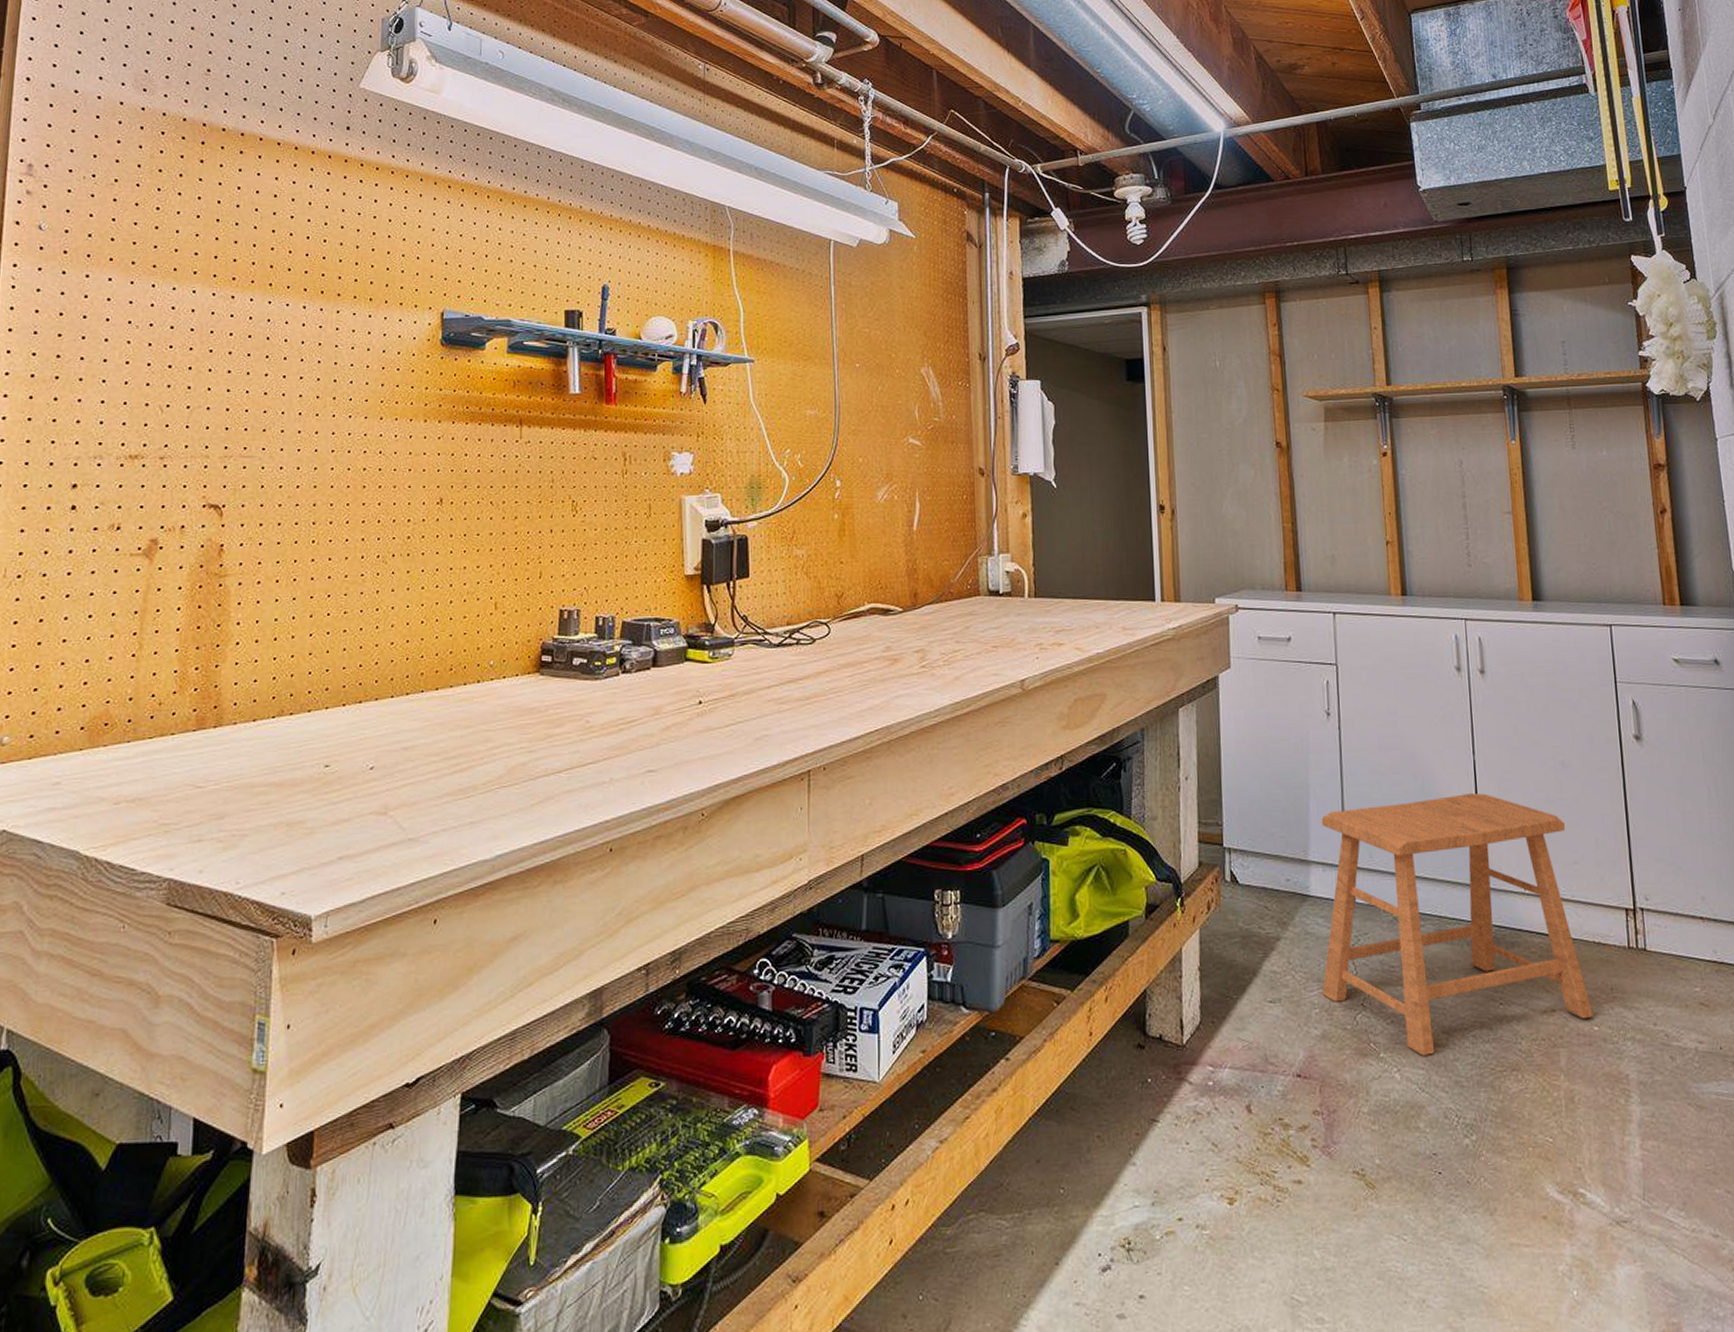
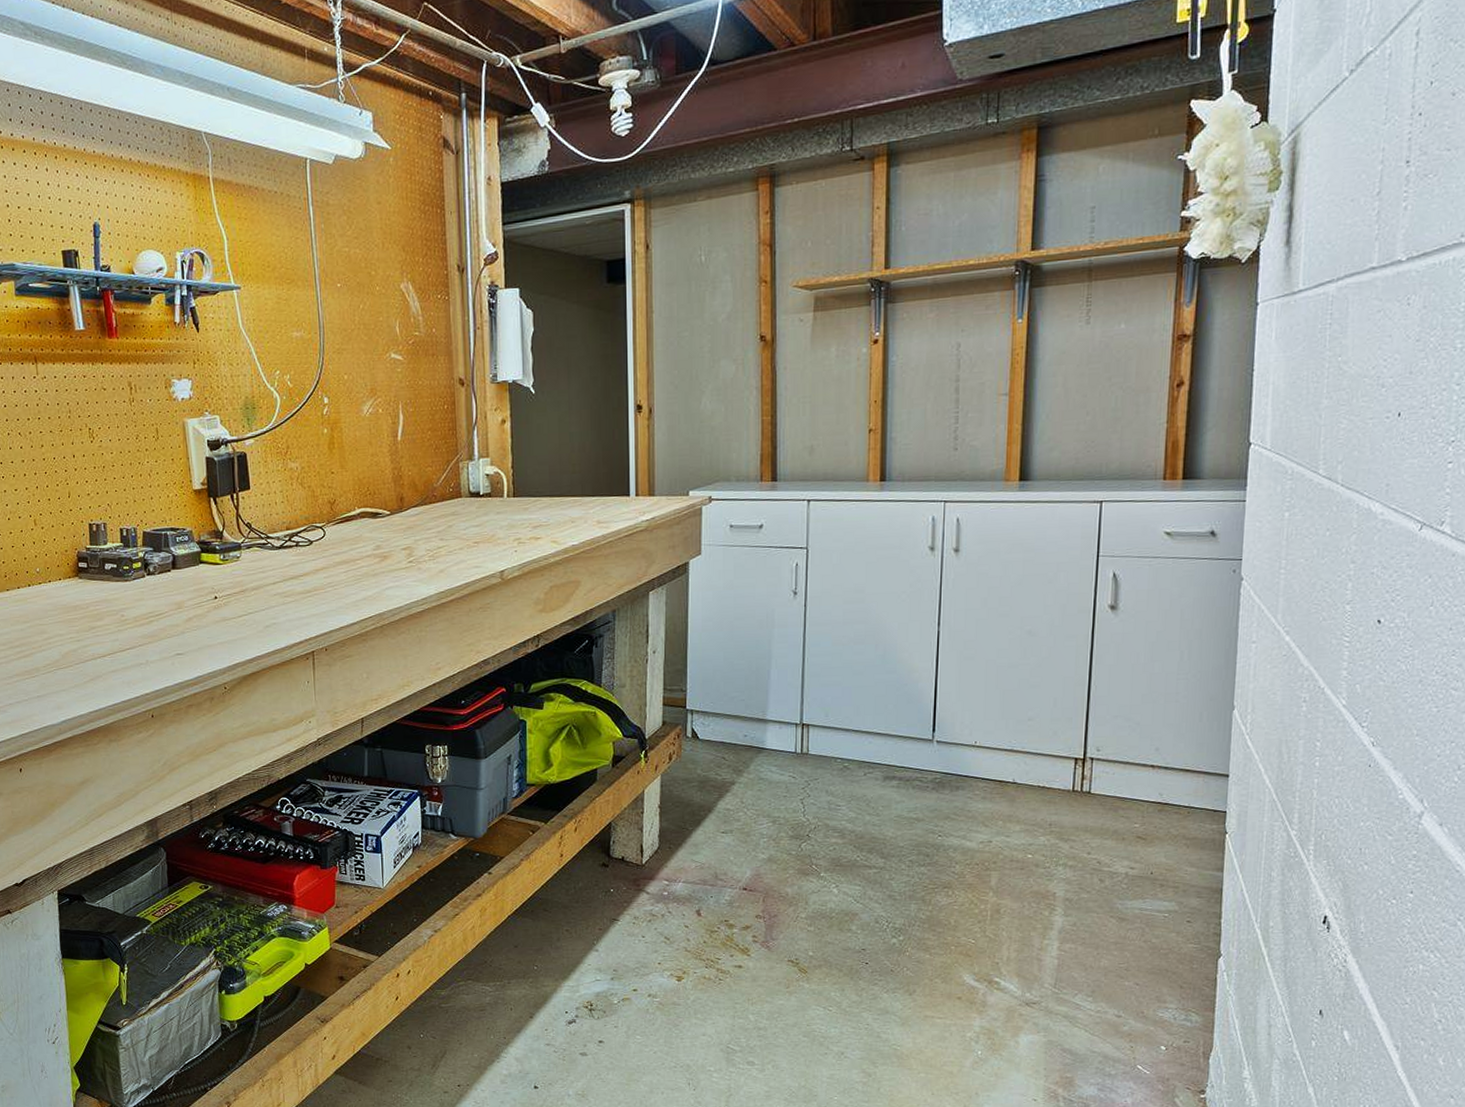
stool: present [1321,793,1593,1056] -> none [771,660,1029,875]

